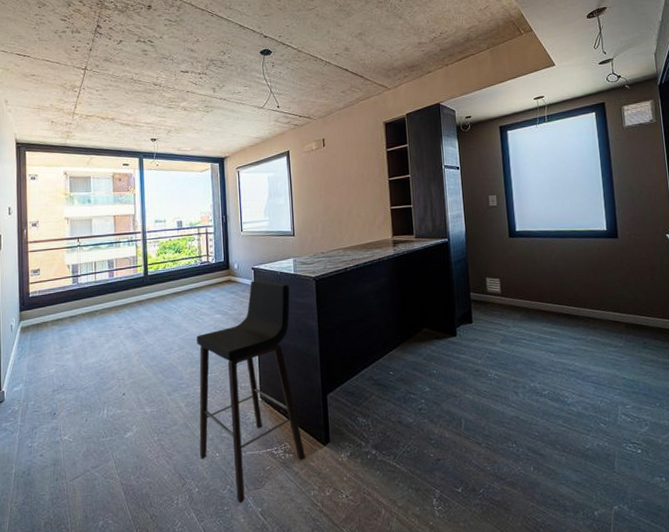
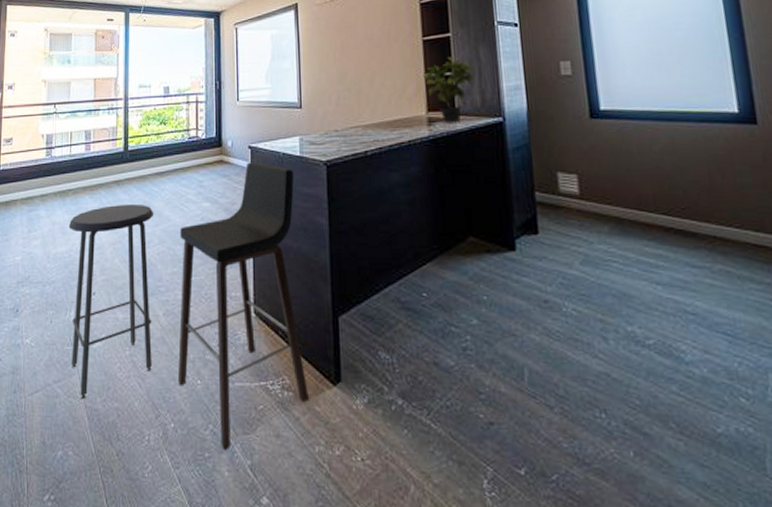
bar stool: none [97,319,177,479] -> present [68,203,154,400]
potted plant: none [389,193,428,244] -> present [423,57,475,123]

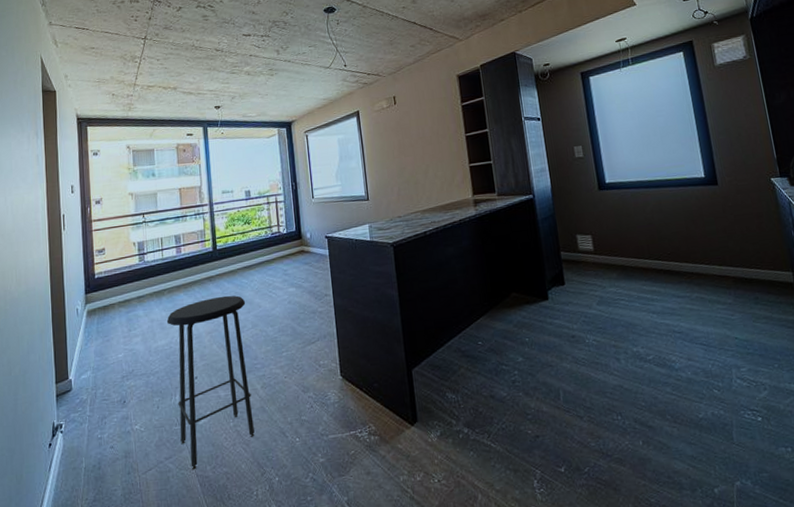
bar stool: present [177,162,309,450] -> none [270,249,392,492]
potted plant: present [423,57,475,123] -> none [468,148,509,203]

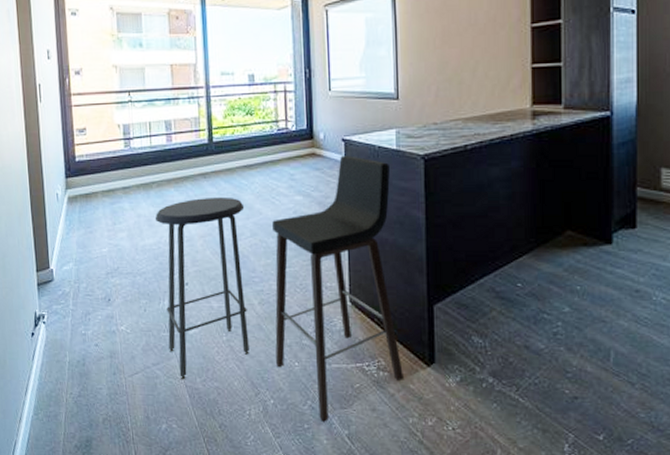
bar stool: none [270,249,392,492] -> present [272,155,403,422]

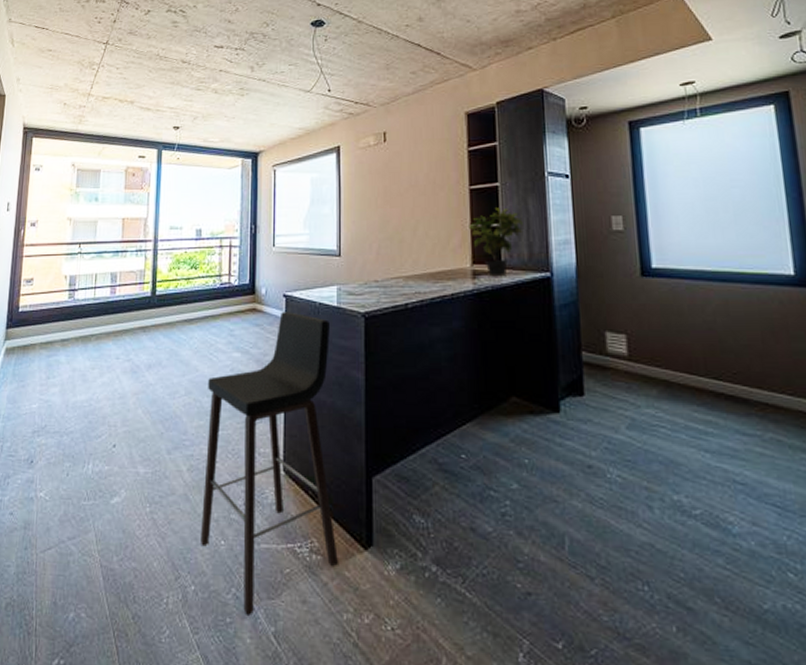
bar stool: present [155,196,249,380] -> none [87,351,181,559]
potted plant: none [530,46,585,117] -> present [469,207,523,277]

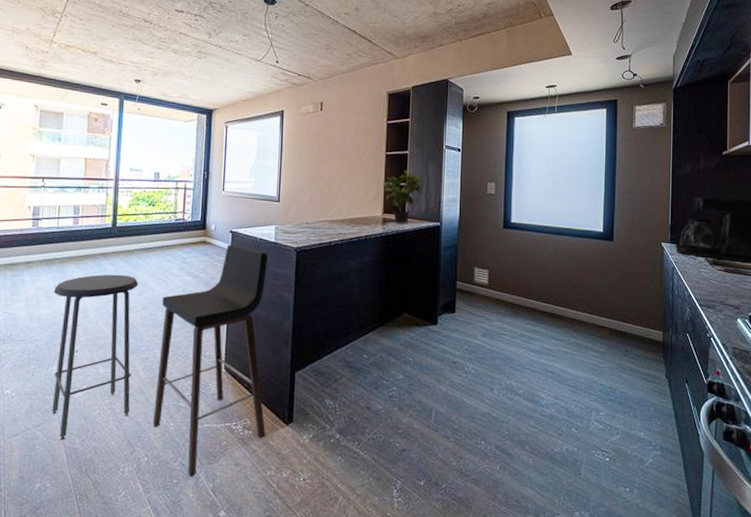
bar stool: none [87,351,181,559] -> present [52,274,139,441]

